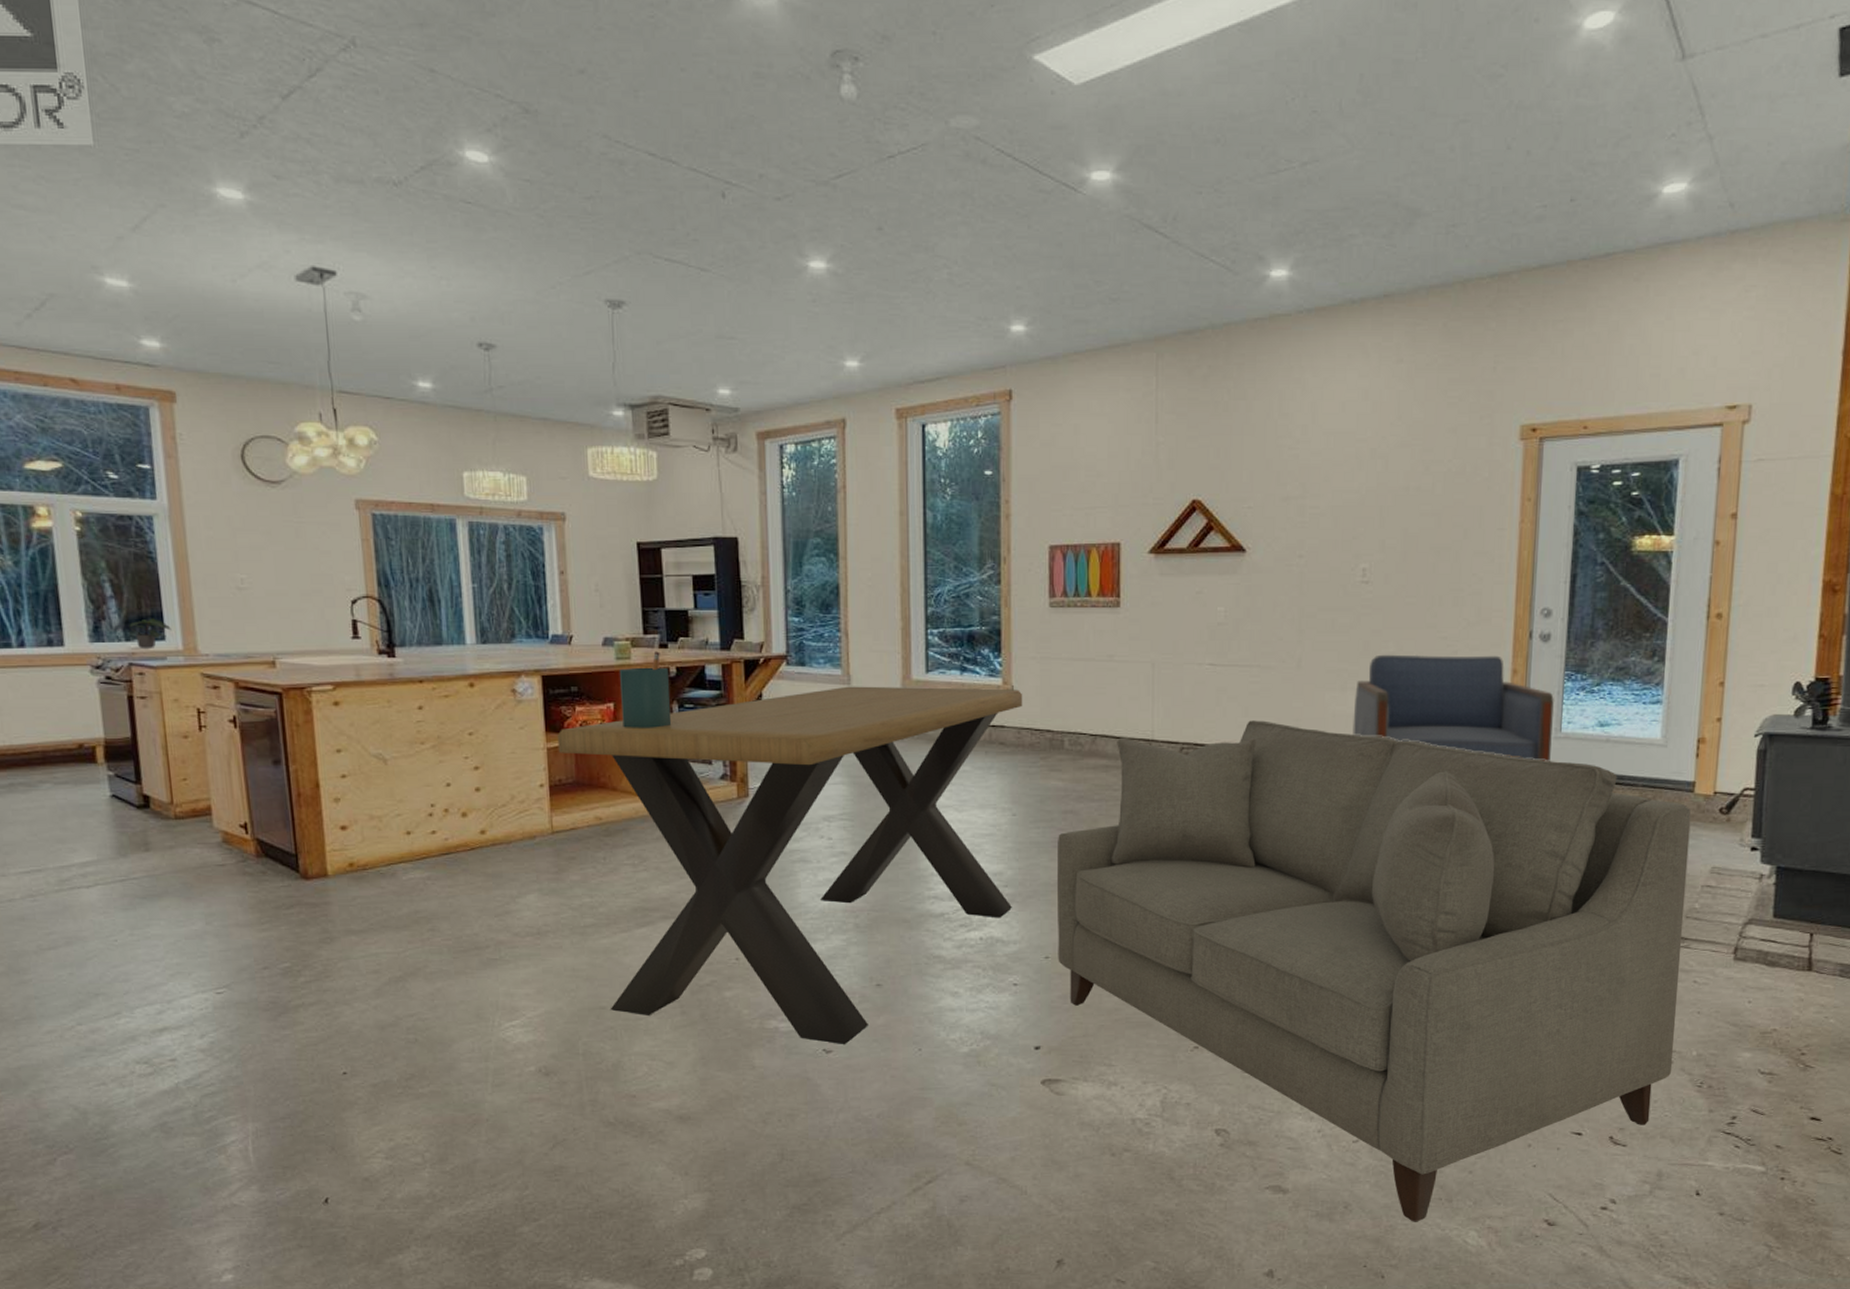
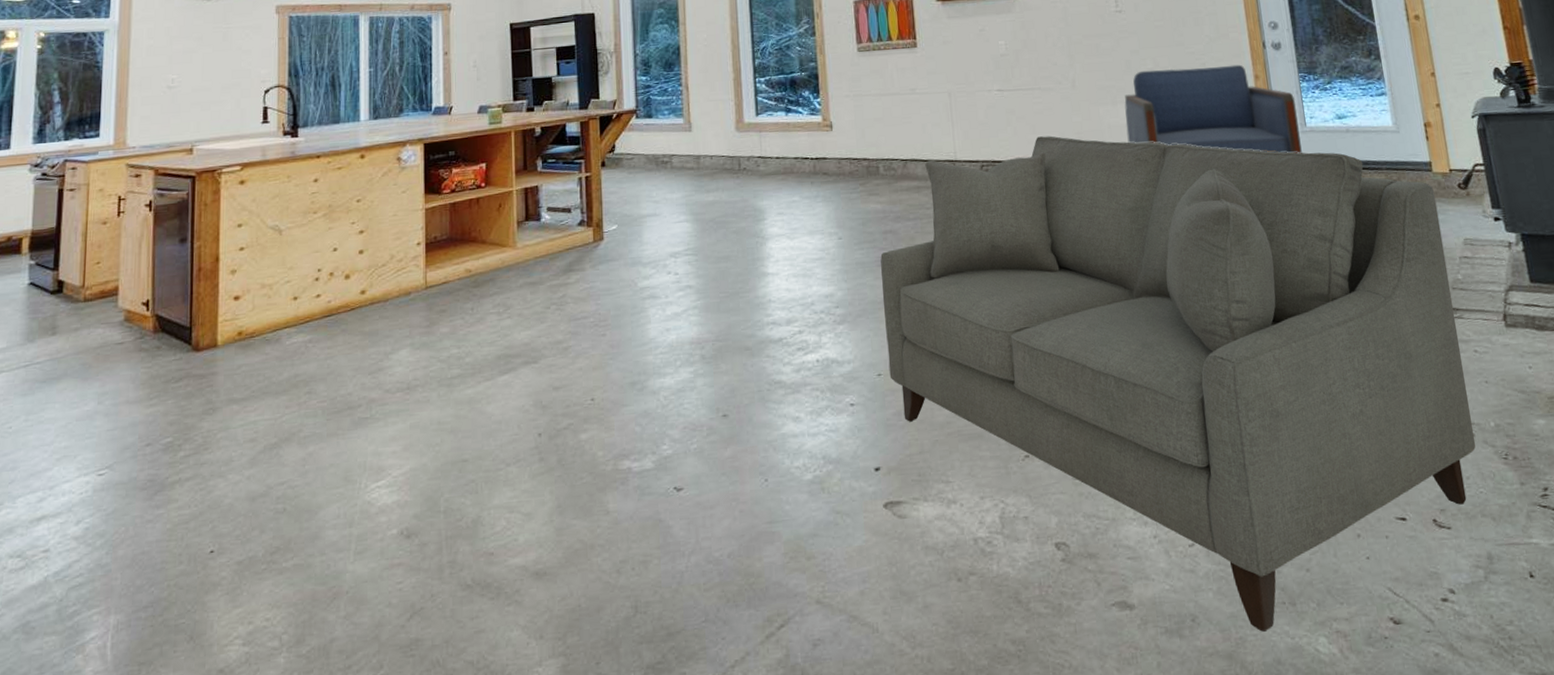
potted plant: present [129,618,172,650] -> none [69,118,106,147]
dining table: present [557,651,1023,1044] -> none [435,115,844,481]

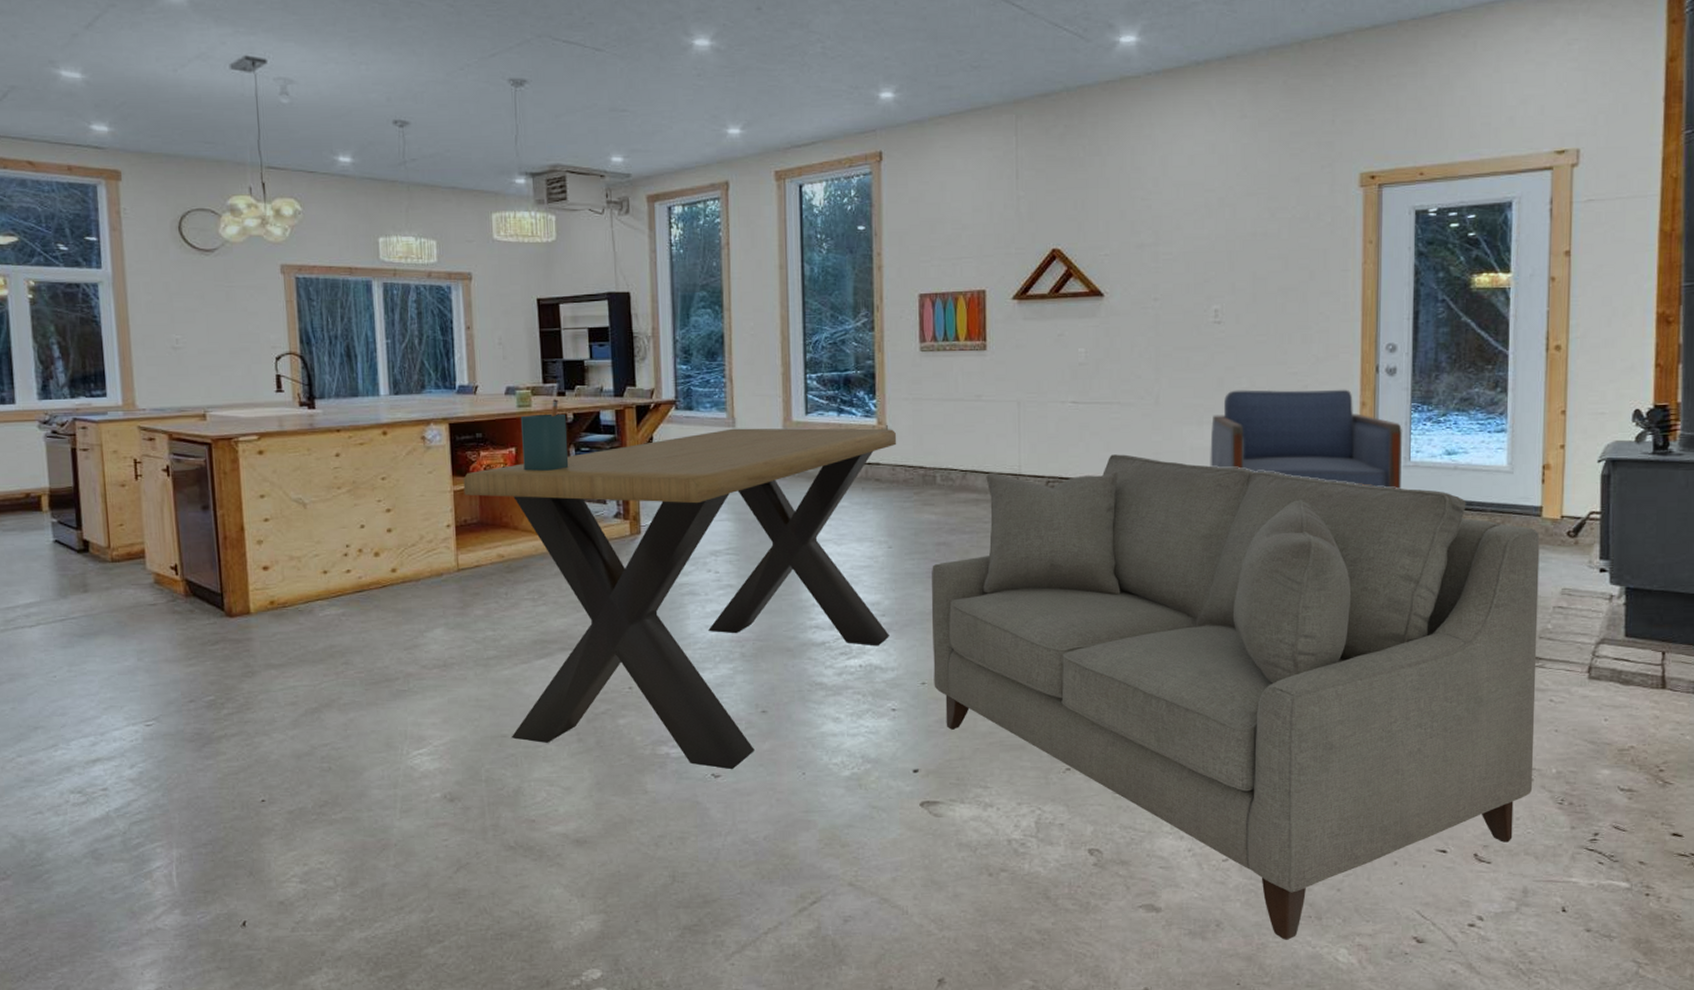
dining table: none [435,115,844,481] -> present [463,399,897,769]

